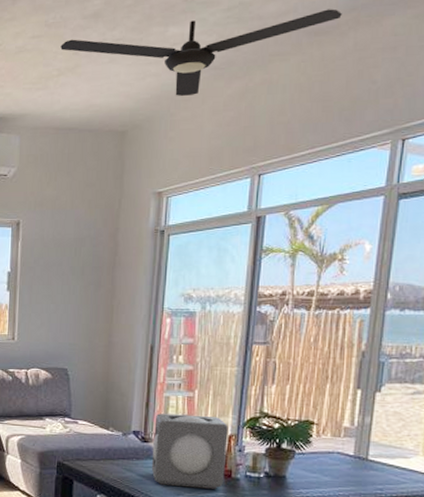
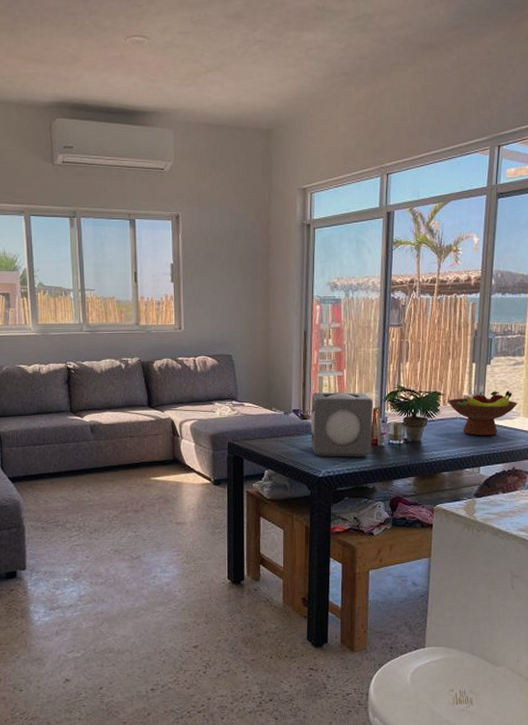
ceiling fan: present [60,9,342,96] -> none [207,26,447,98]
fruit bowl: none [322,423,416,476] -> present [448,391,518,436]

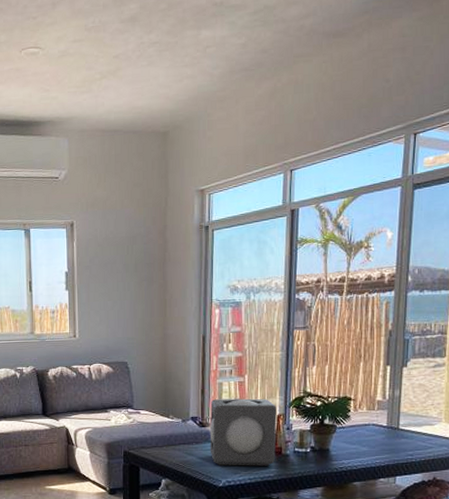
fruit bowl: present [448,391,518,436] -> none [359,395,439,444]

